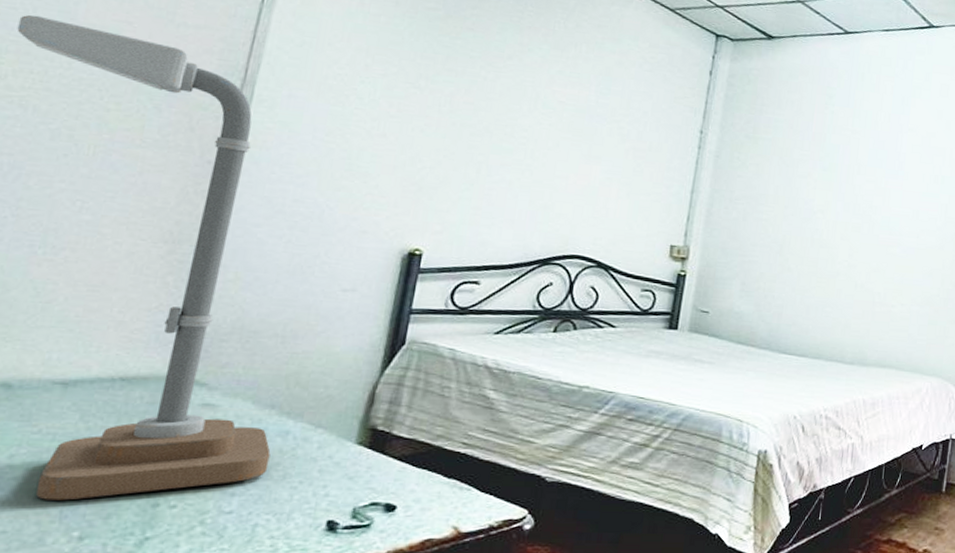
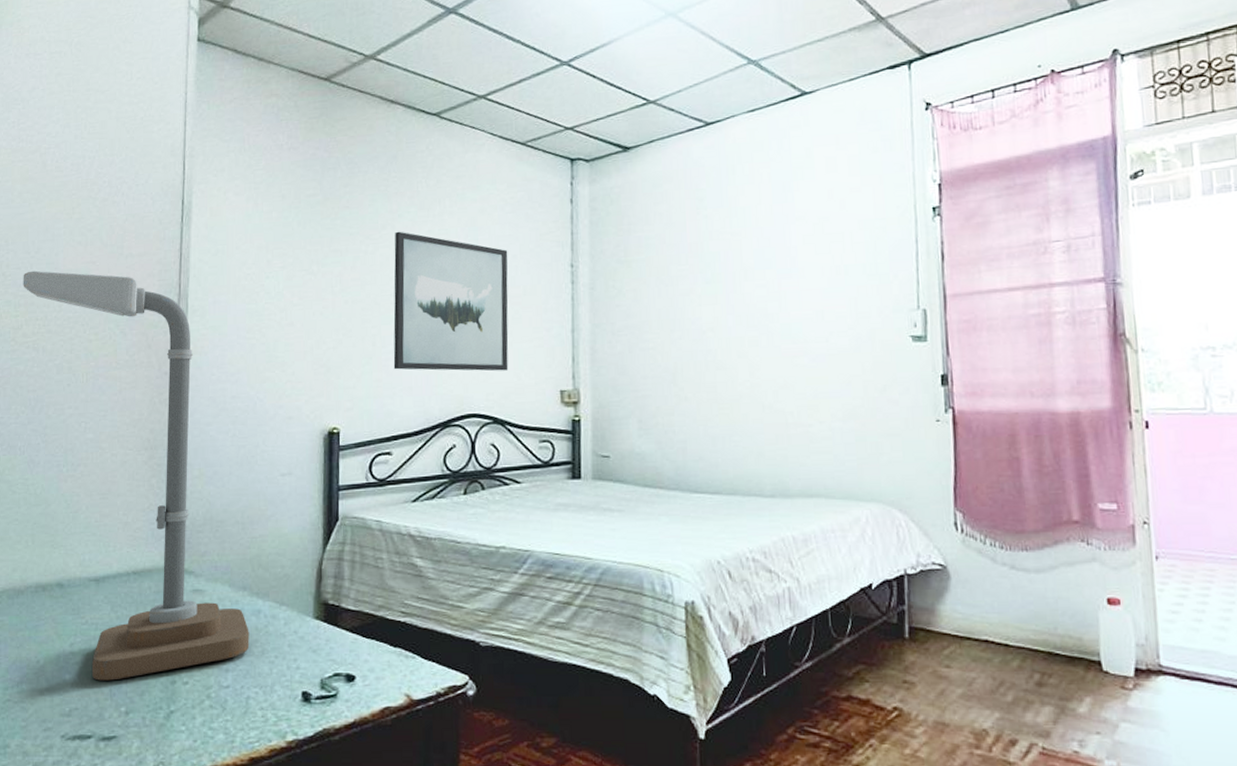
wall art: none [496,64,640,219] -> present [393,231,509,371]

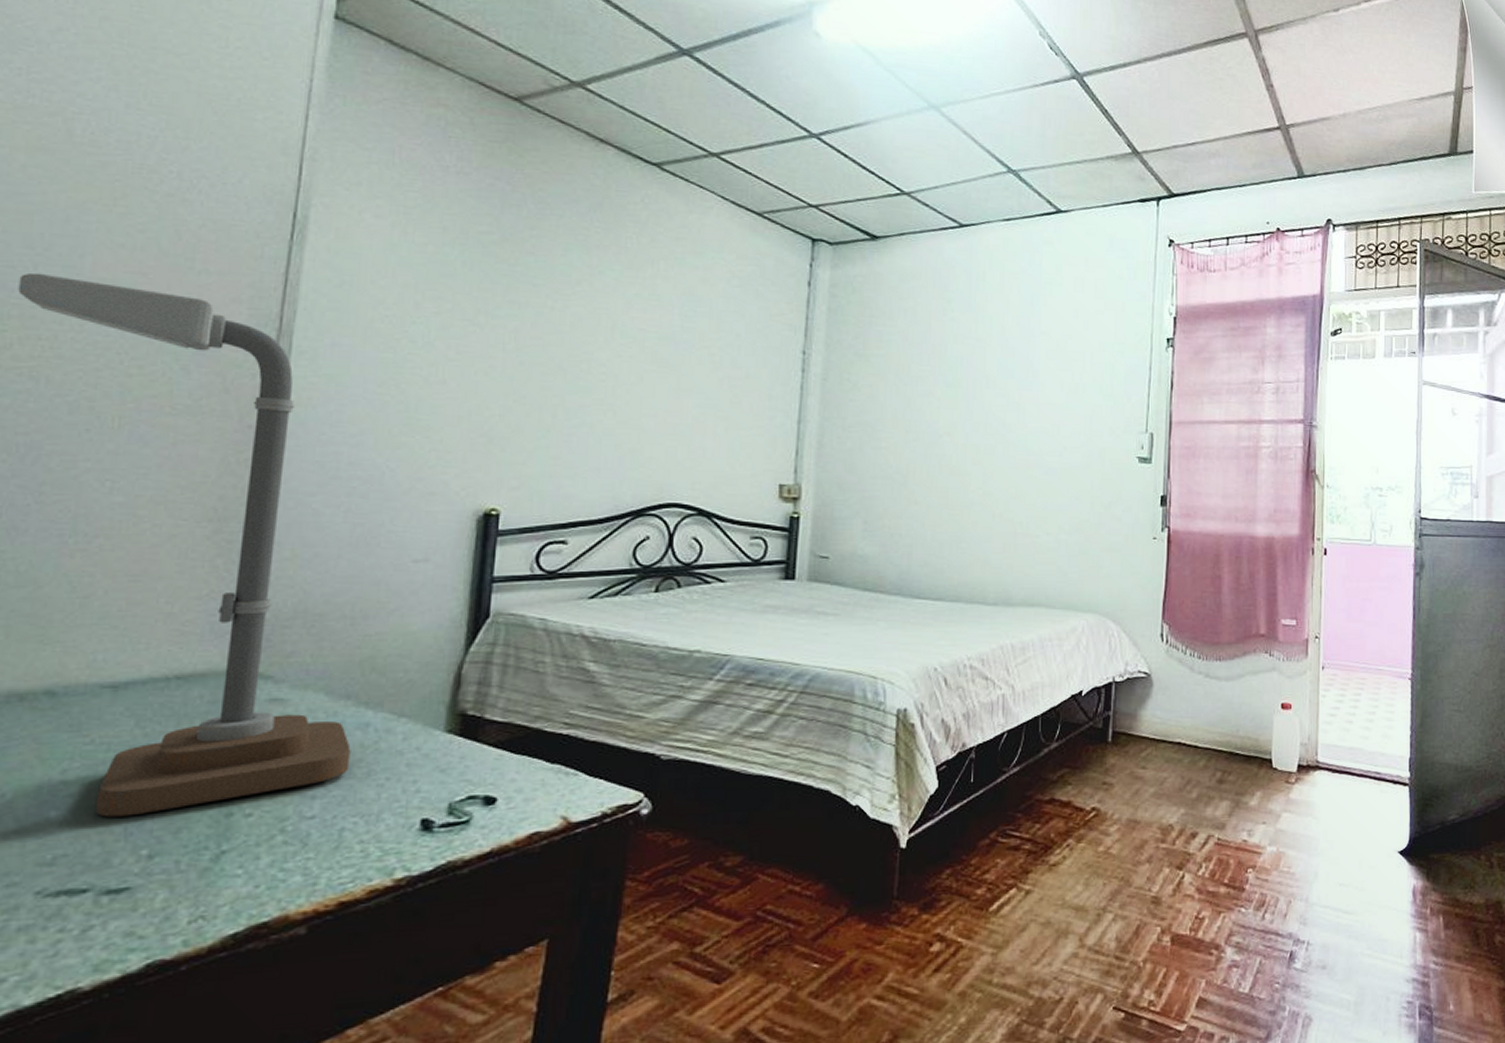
wall art: present [393,231,509,371] -> none [578,289,731,459]

